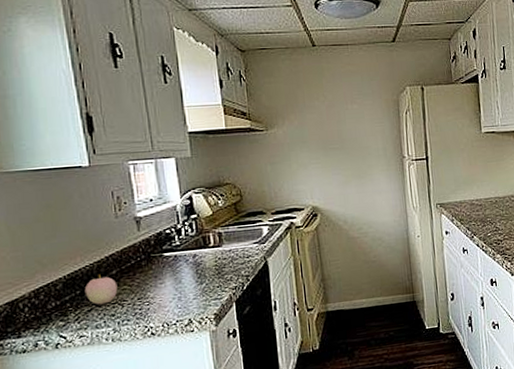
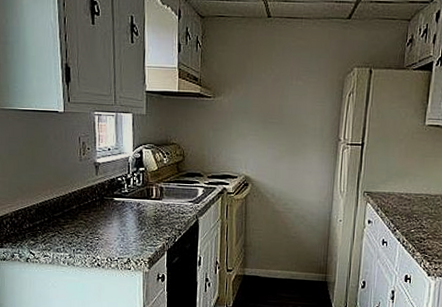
apple: present [84,274,118,305] -> none [51,207,76,233]

